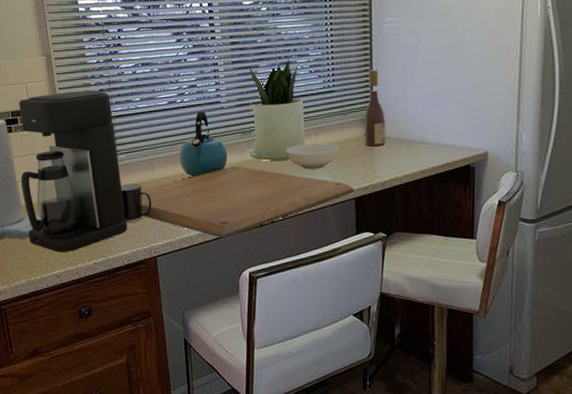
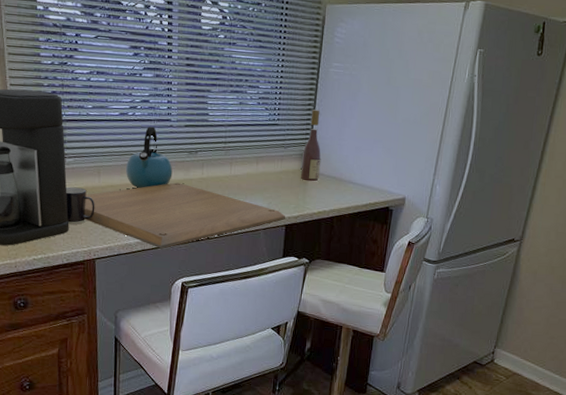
planter: present [248,59,306,161] -> none [192,88,249,183]
bowl: present [286,143,339,170] -> none [227,170,277,195]

